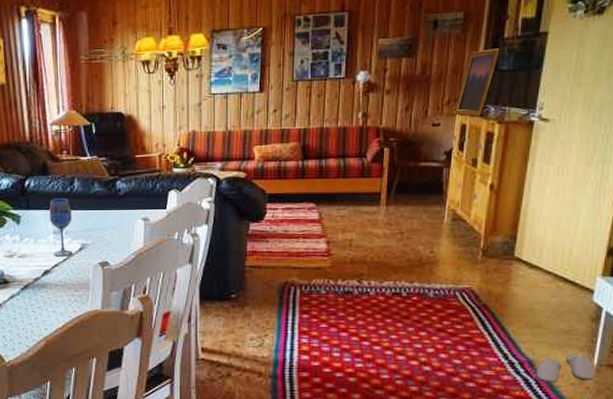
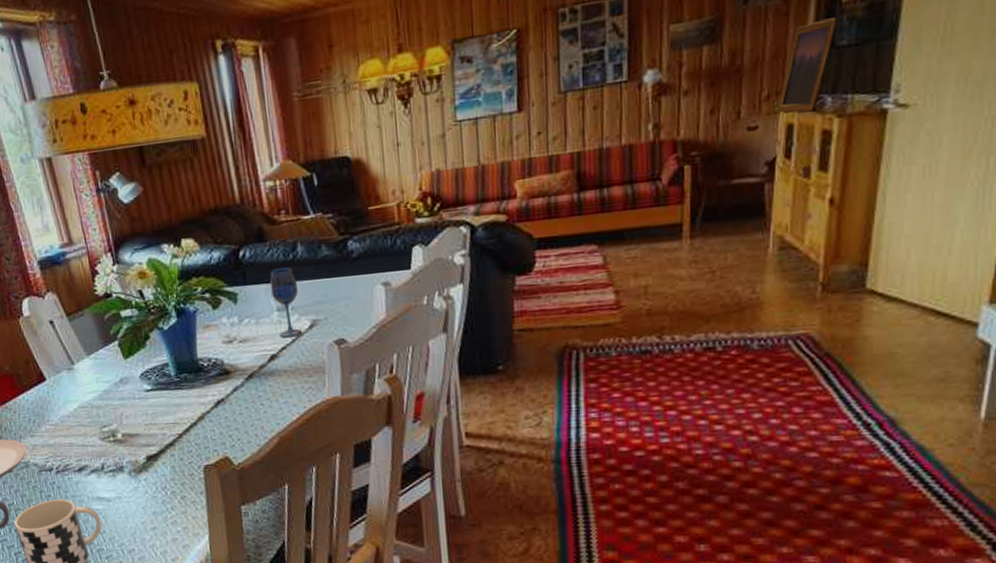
slippers: present [536,354,595,383] -> none [901,406,982,446]

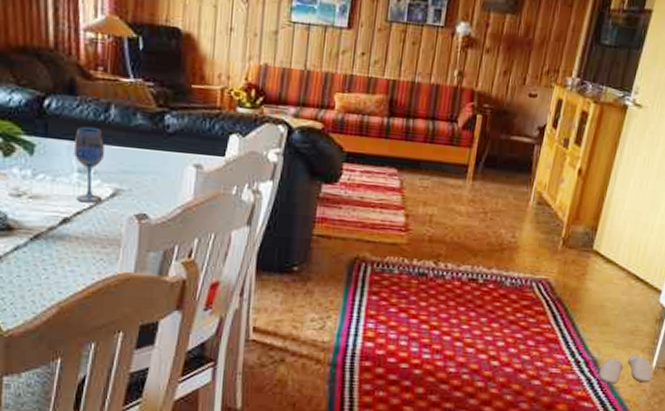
picture frame: present [776,17,839,114] -> none [552,18,606,93]
slippers: none [901,406,982,446] -> present [599,354,653,384]

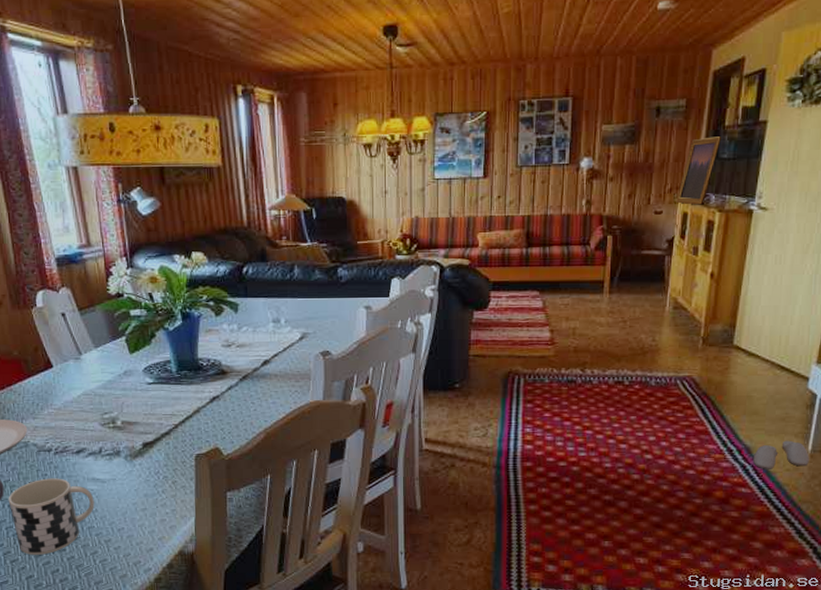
wineglass: present [74,126,105,203] -> none [269,285,294,346]
picture frame: none [552,18,606,93] -> present [676,136,722,205]

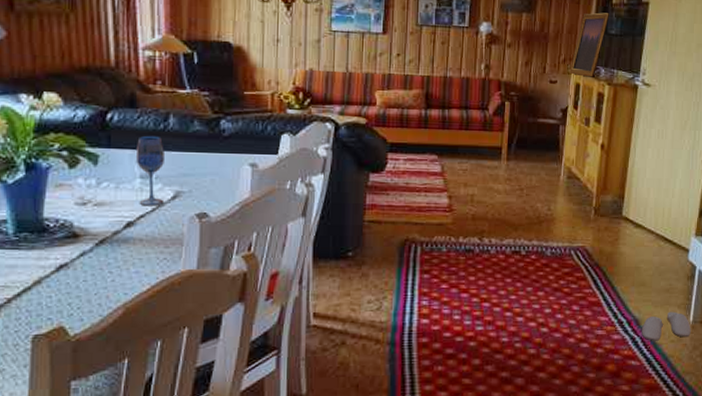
wineglass: none [269,285,294,346] -> present [137,135,166,206]

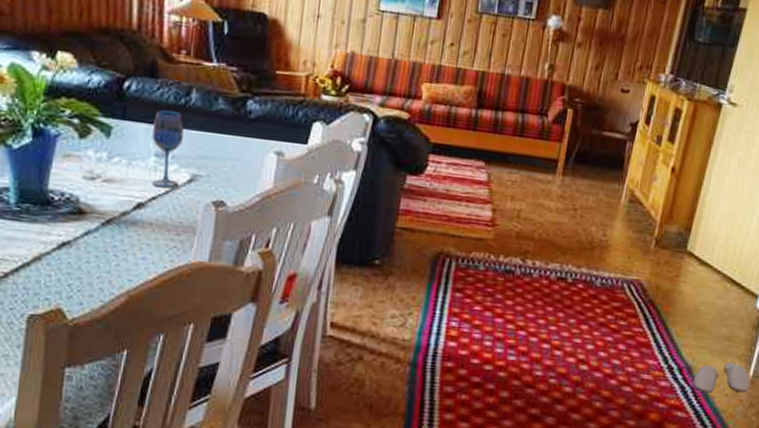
picture frame: present [569,12,610,77] -> none [645,15,700,90]

